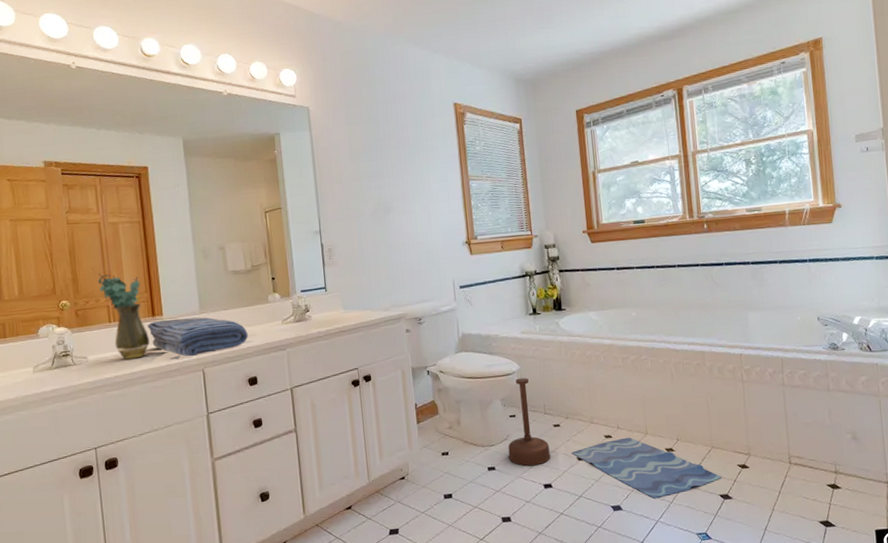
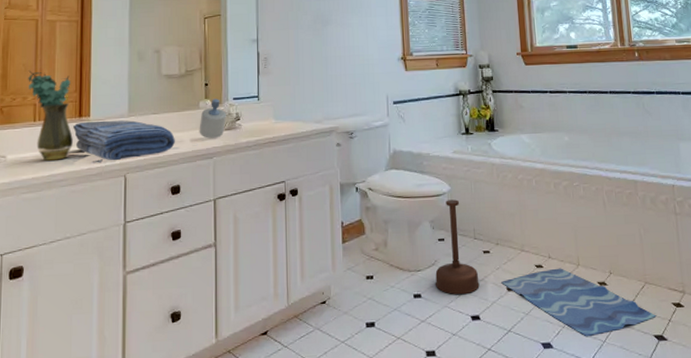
soap dispenser: none [270,291,296,332] -> present [199,98,226,139]

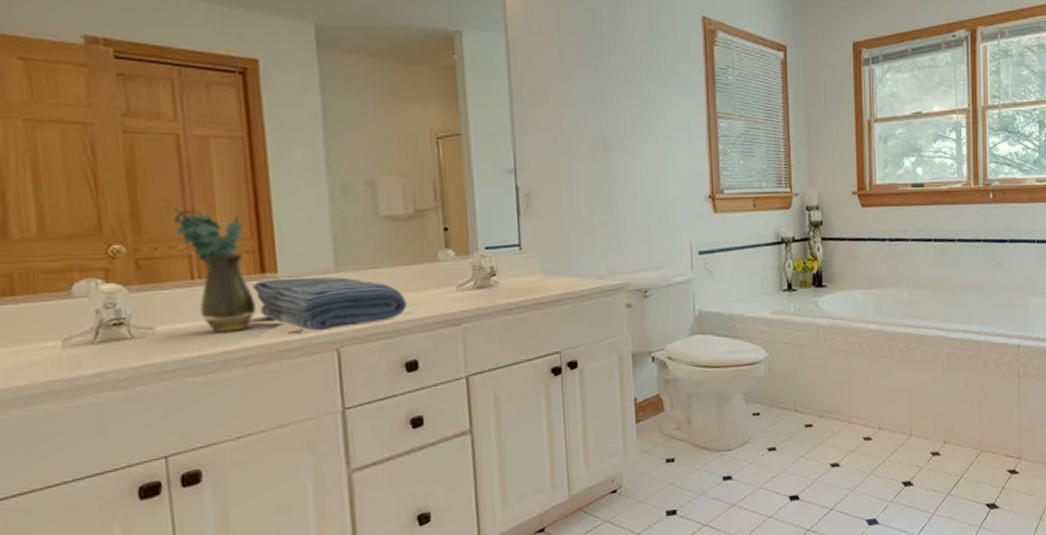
soap dispenser: present [199,98,226,139] -> none [439,247,477,301]
plunger: present [435,199,480,295] -> none [748,368,800,475]
bath mat: present [501,268,657,336] -> none [824,439,990,510]

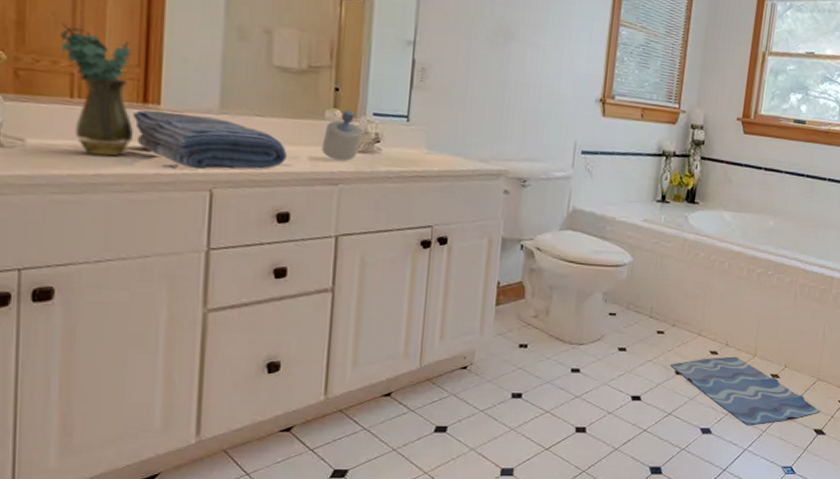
soap dispenser: none [439,247,477,301] -> present [321,109,362,162]
bath mat: none [824,439,990,510] -> present [670,356,821,425]

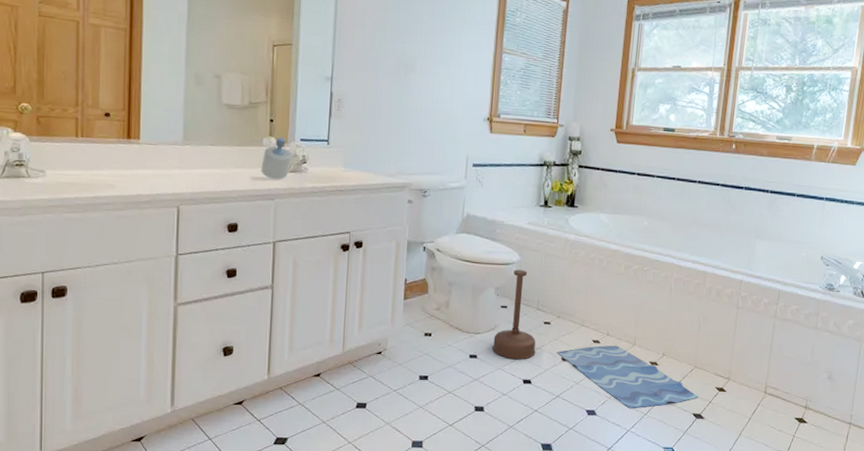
vase: present [60,23,133,157] -> none [68,79,120,182]
towel: present [133,110,287,170] -> none [121,144,234,190]
plunger: none [598,272,647,374] -> present [493,269,536,360]

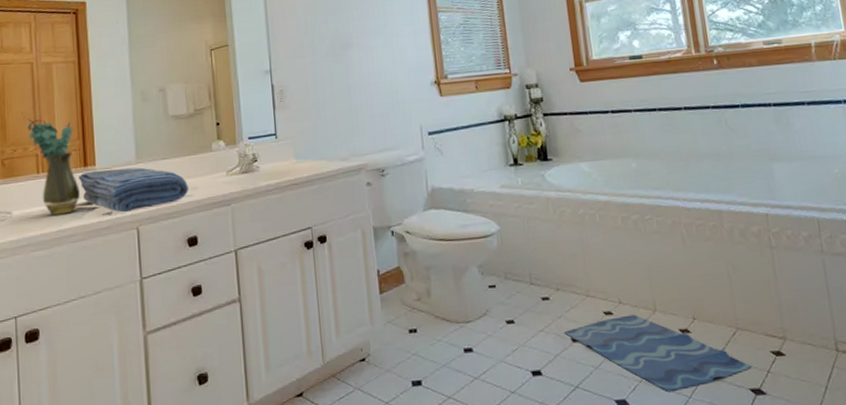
vase: none [68,79,120,182] -> present [27,118,80,216]
towel: none [121,144,234,190] -> present [79,167,188,213]
soap dispenser: present [261,137,292,180] -> none [213,139,242,184]
plunger: present [493,269,536,360] -> none [487,240,540,348]

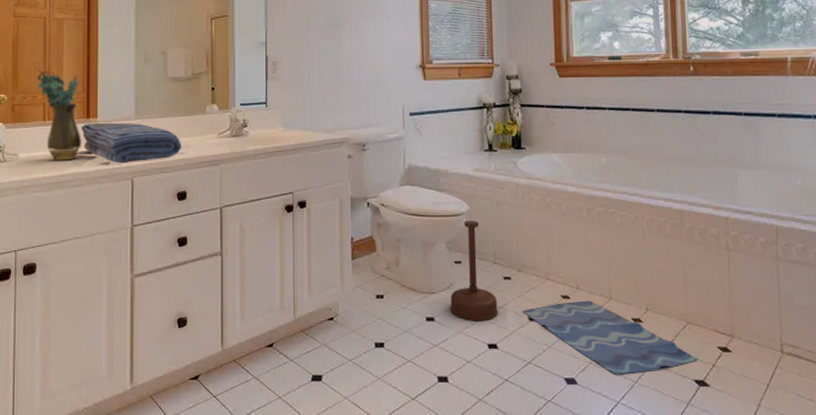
plunger: none [487,240,540,348] -> present [450,221,498,322]

